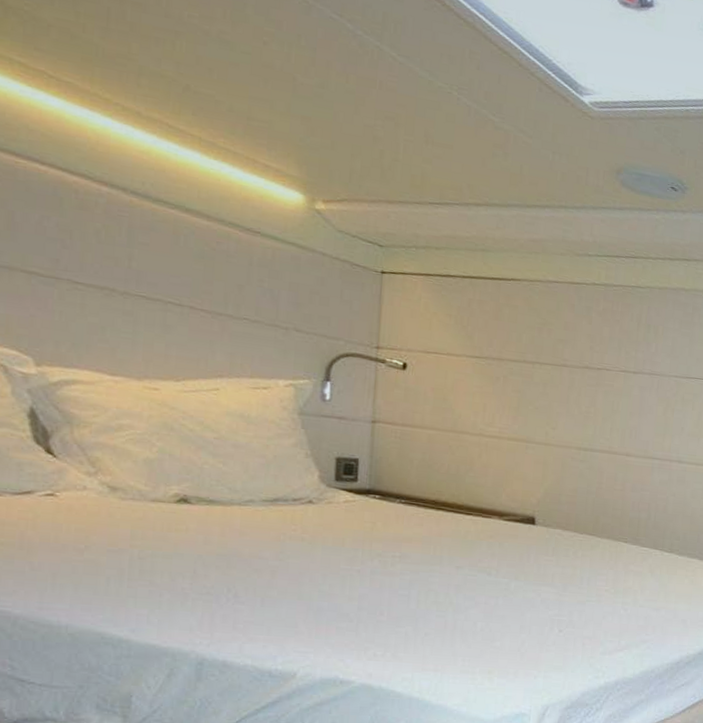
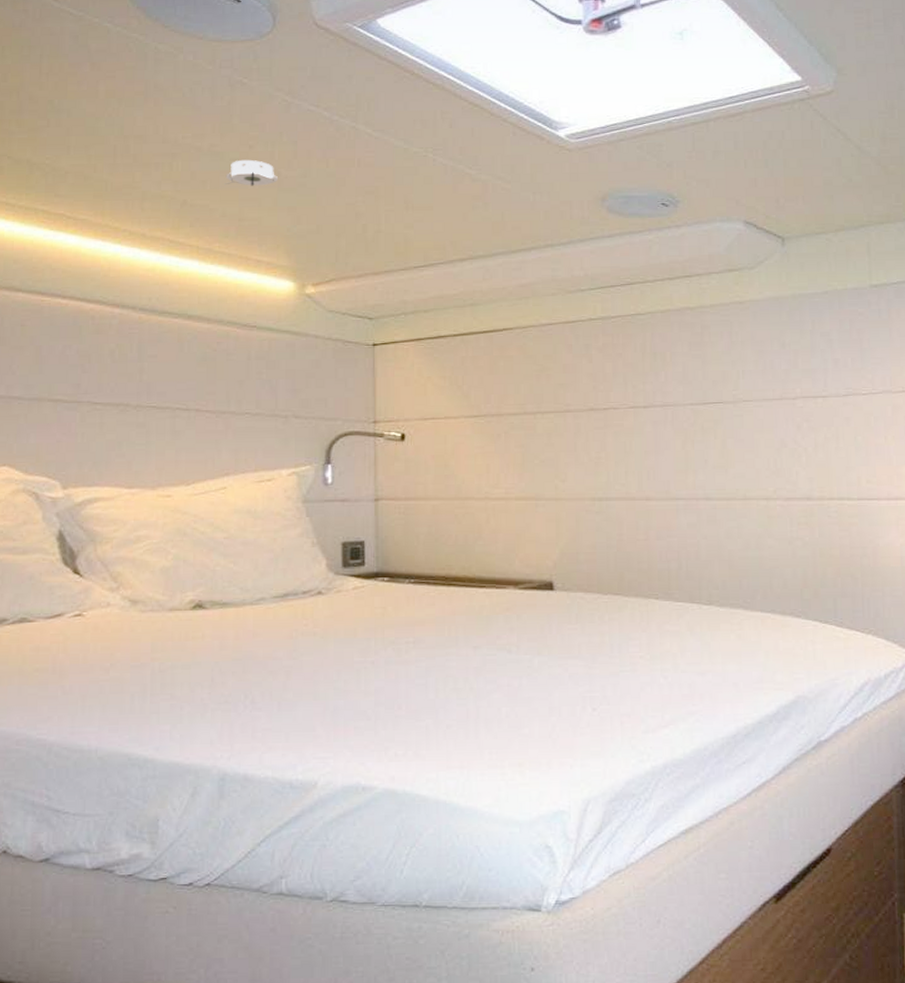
smoke detector: none [233,54,294,88] -> present [224,159,279,186]

